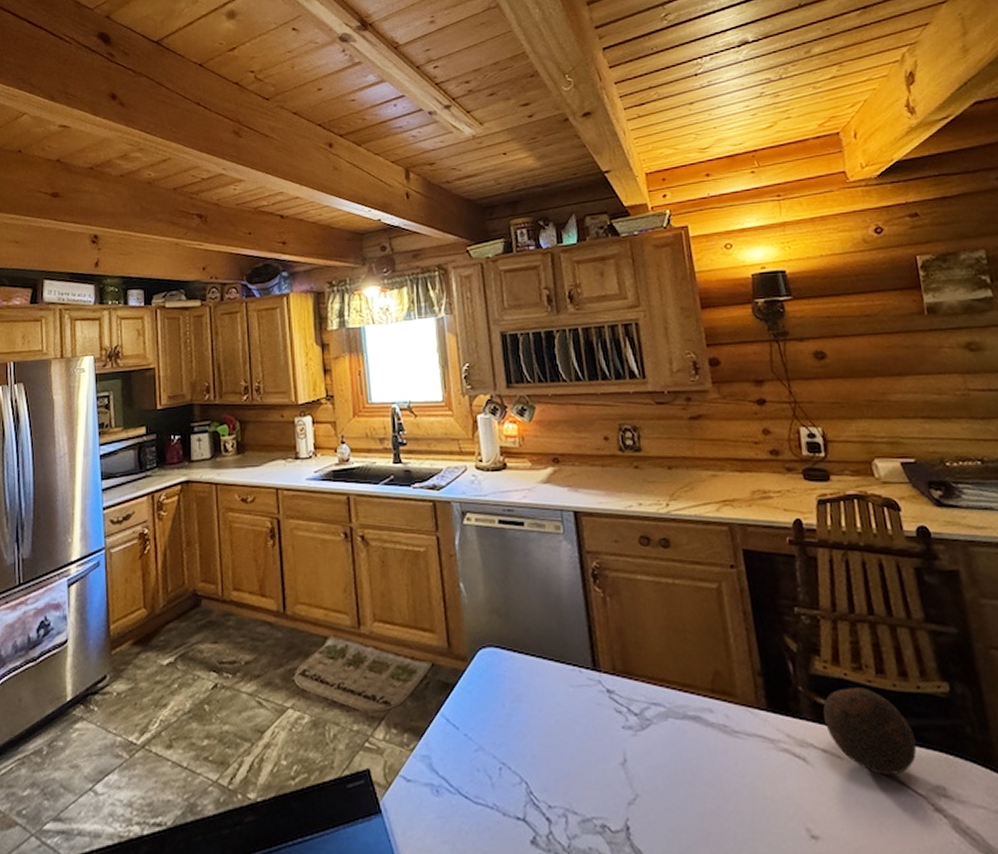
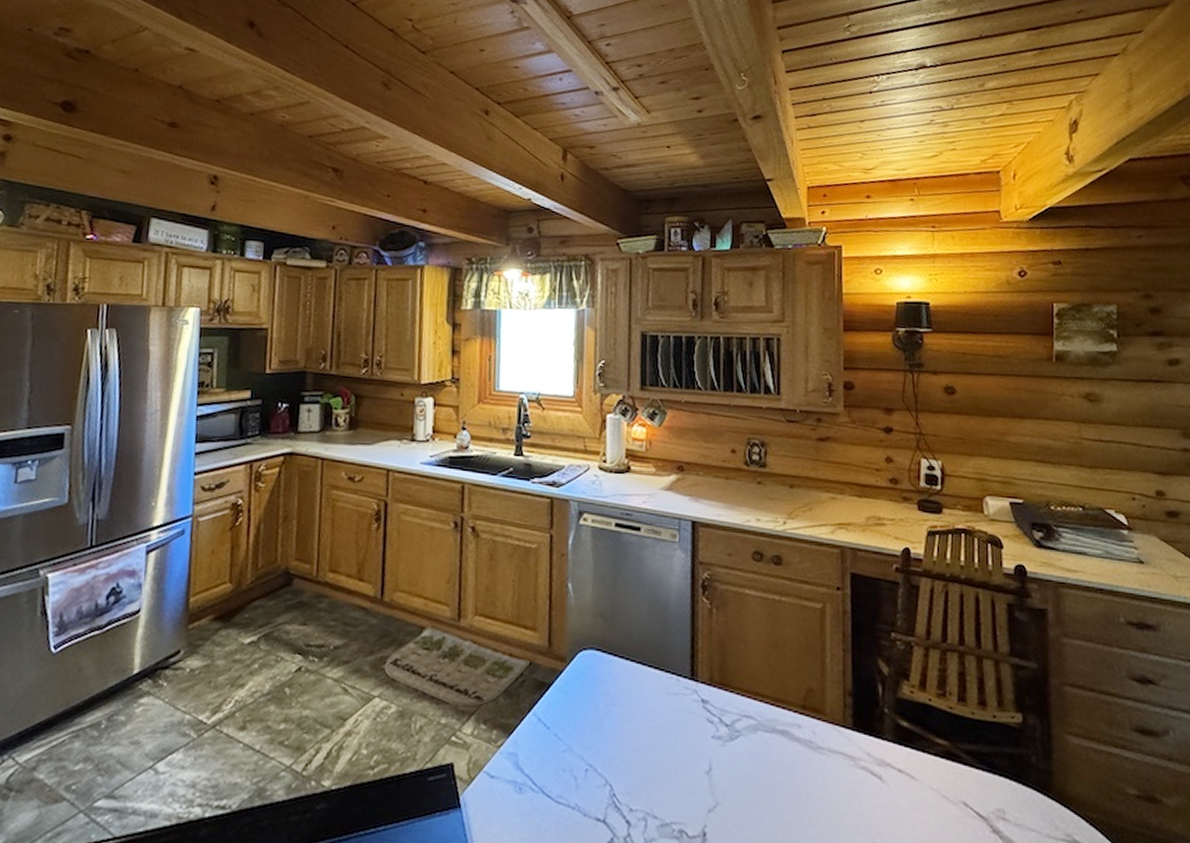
decorative ball: present [823,688,917,775] -> none [903,713,985,797]

